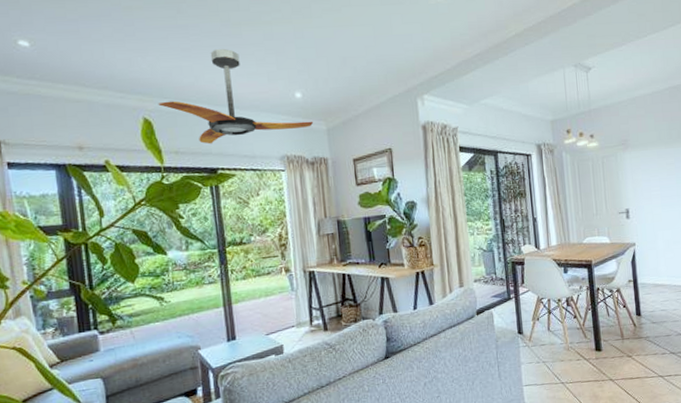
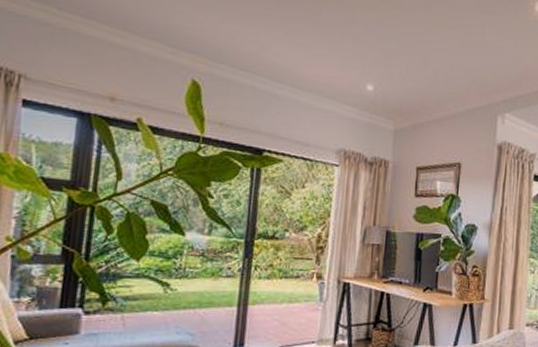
ceiling fan: present [158,48,314,144] -> none [212,22,381,124]

